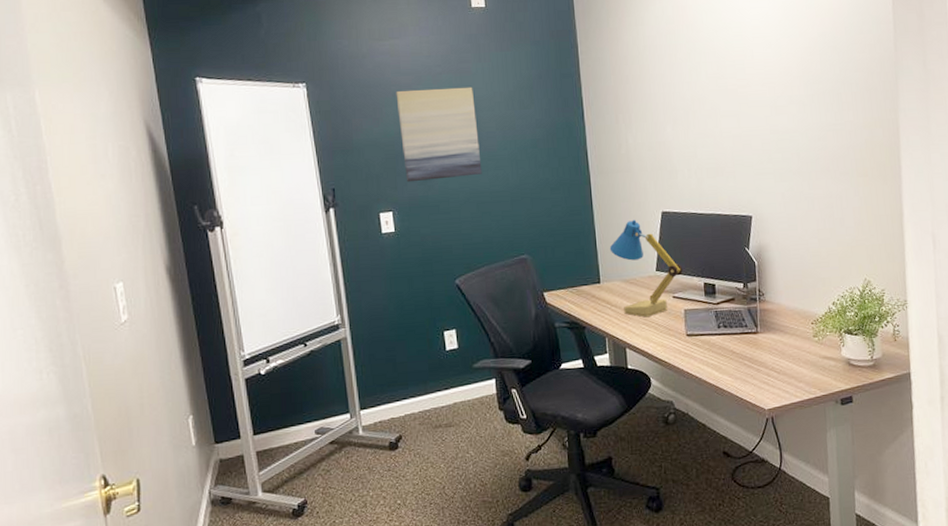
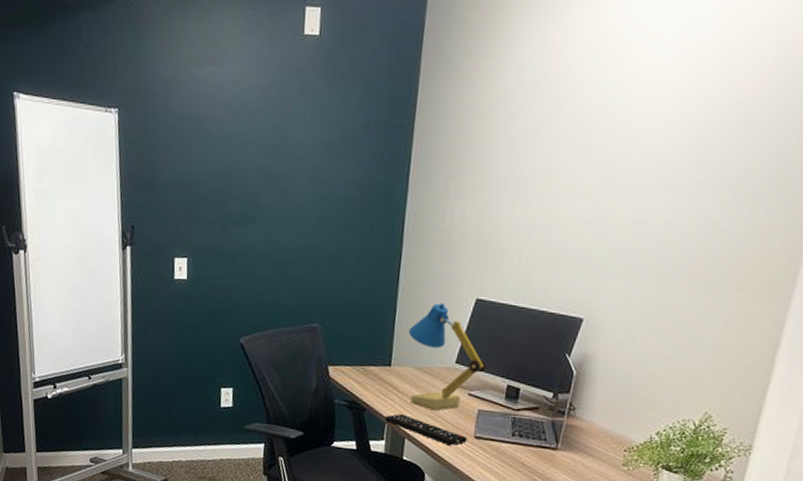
wall art: present [396,87,482,183] -> none [205,126,290,231]
remote control: none [604,326,681,348] -> present [385,414,468,446]

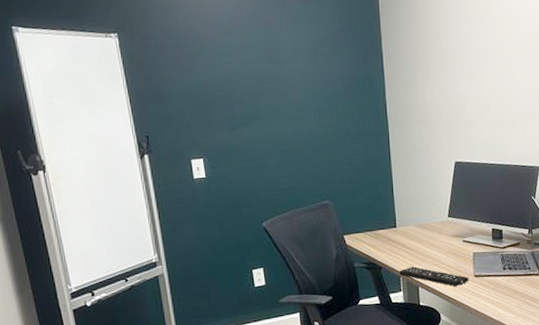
desk lamp: present [408,303,487,411] -> none [405,168,473,260]

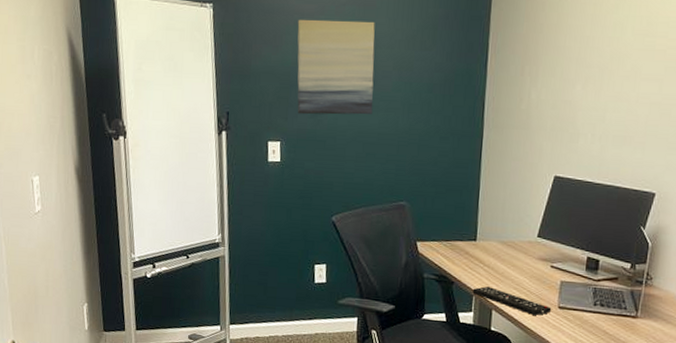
wall art: none [204,38,287,131] -> present [297,19,375,115]

